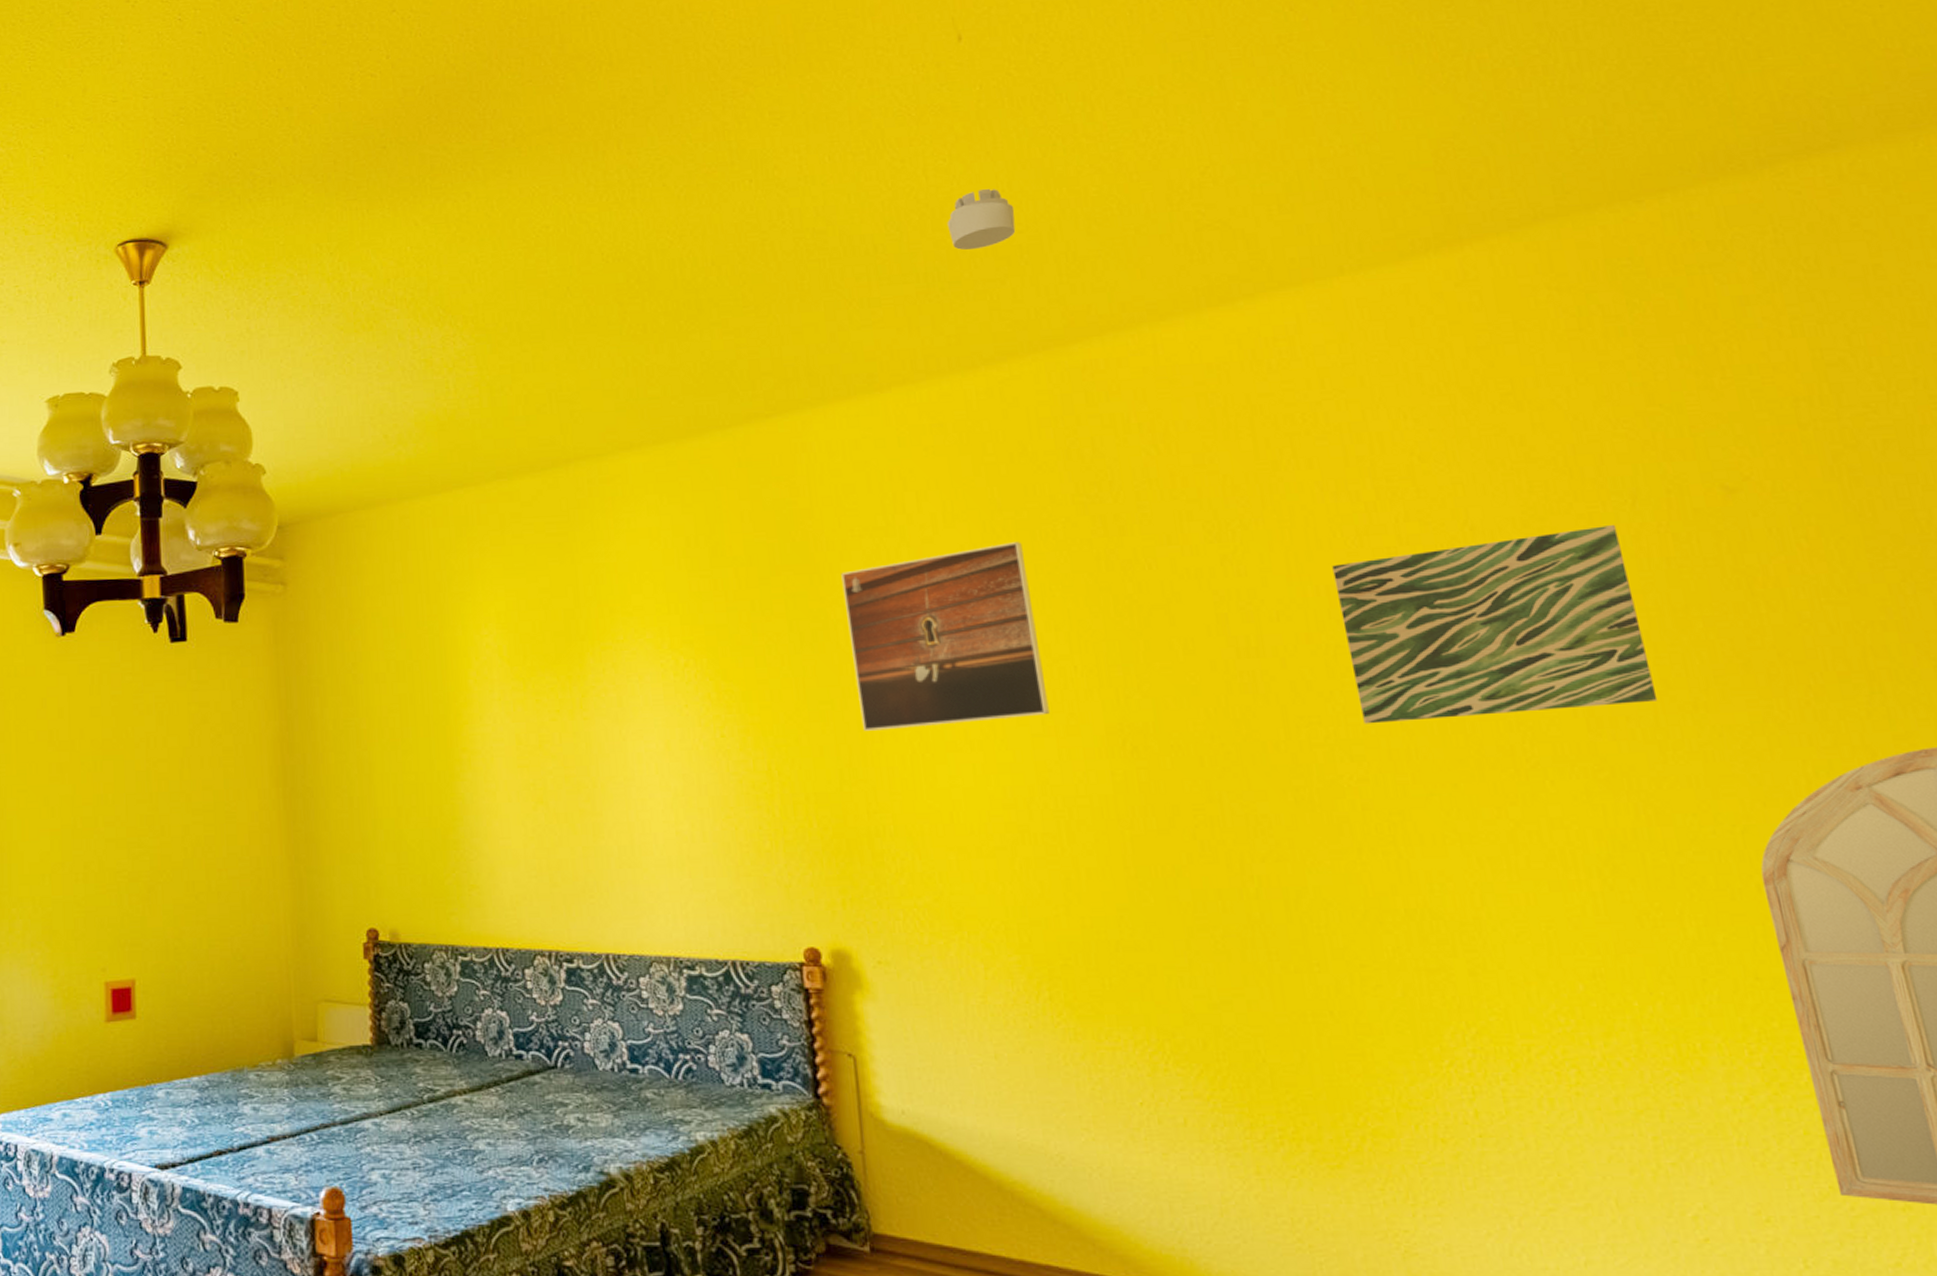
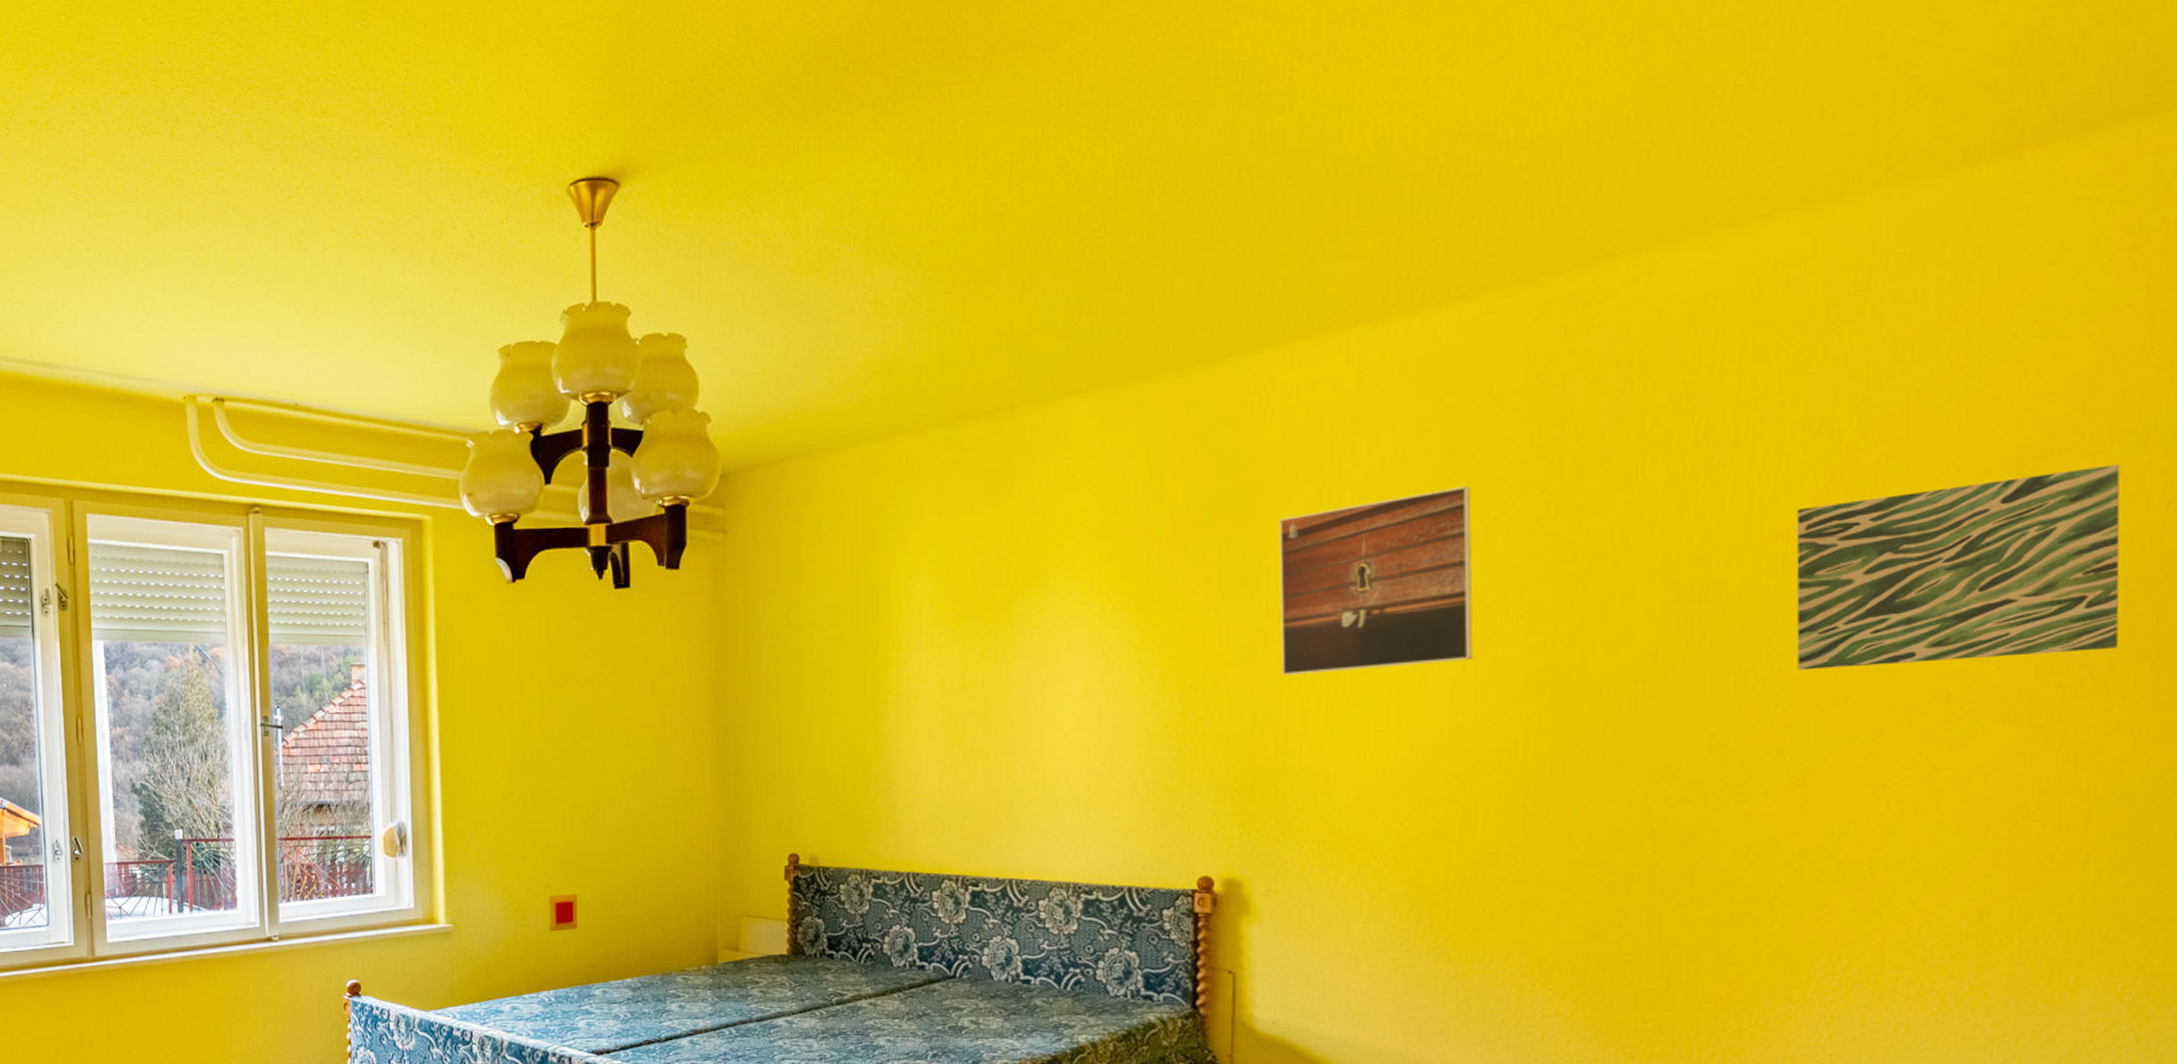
smoke detector: present [947,189,1016,250] -> none [1443,99,1521,170]

